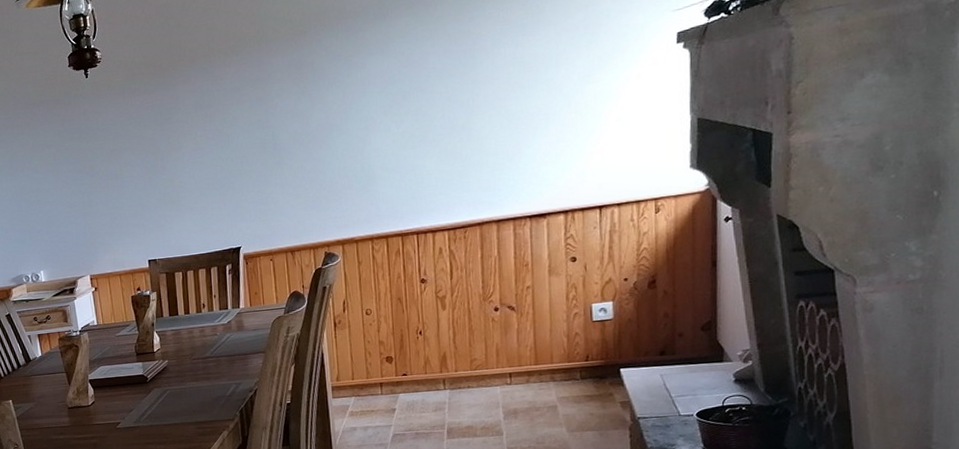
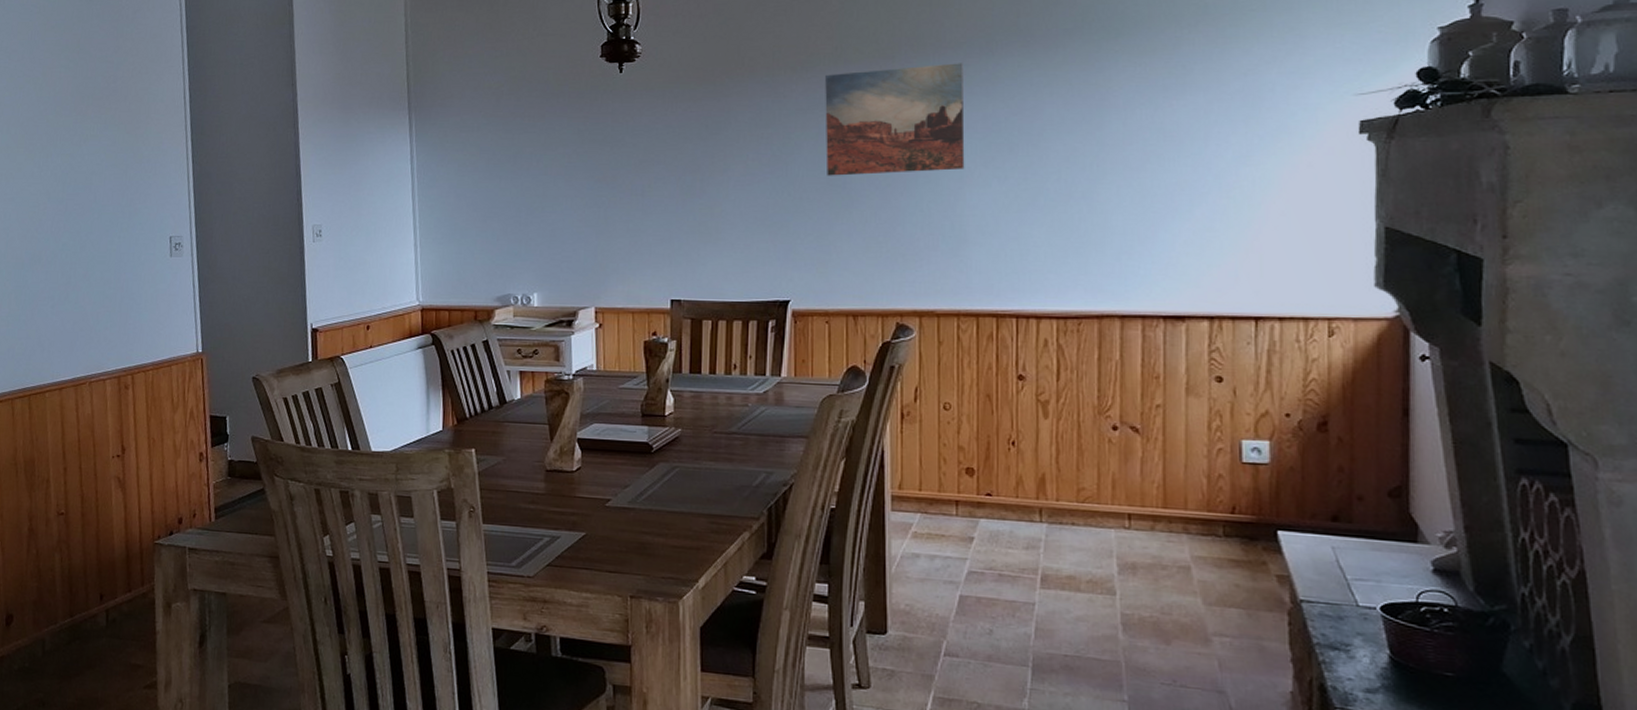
wall art: none [252,29,369,141] -> present [825,63,965,176]

